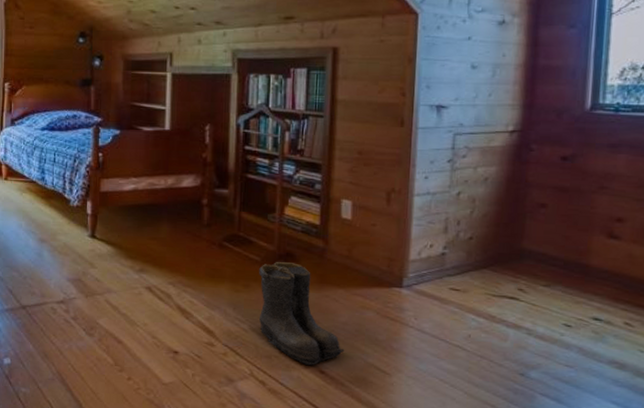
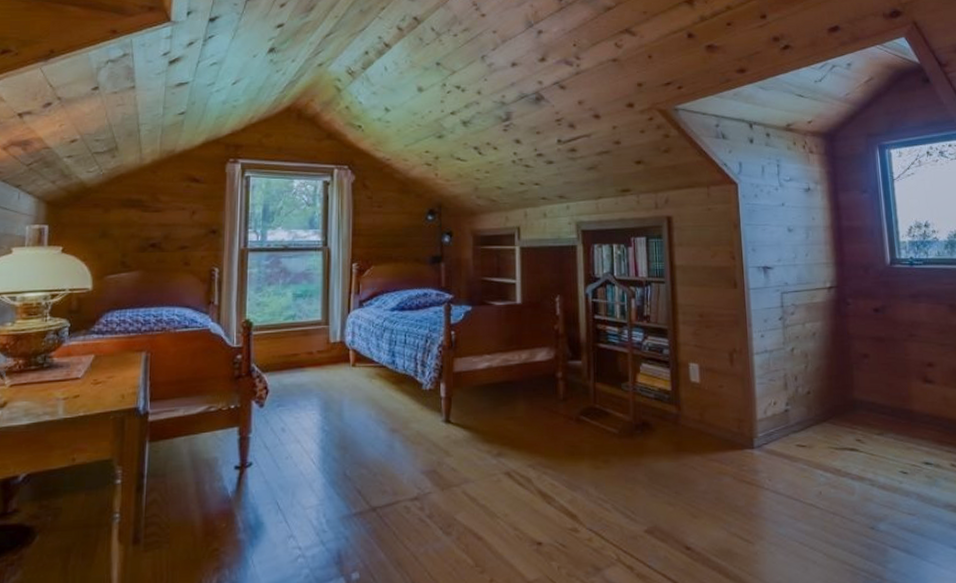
boots: present [259,262,345,365] -> none [617,432,708,542]

